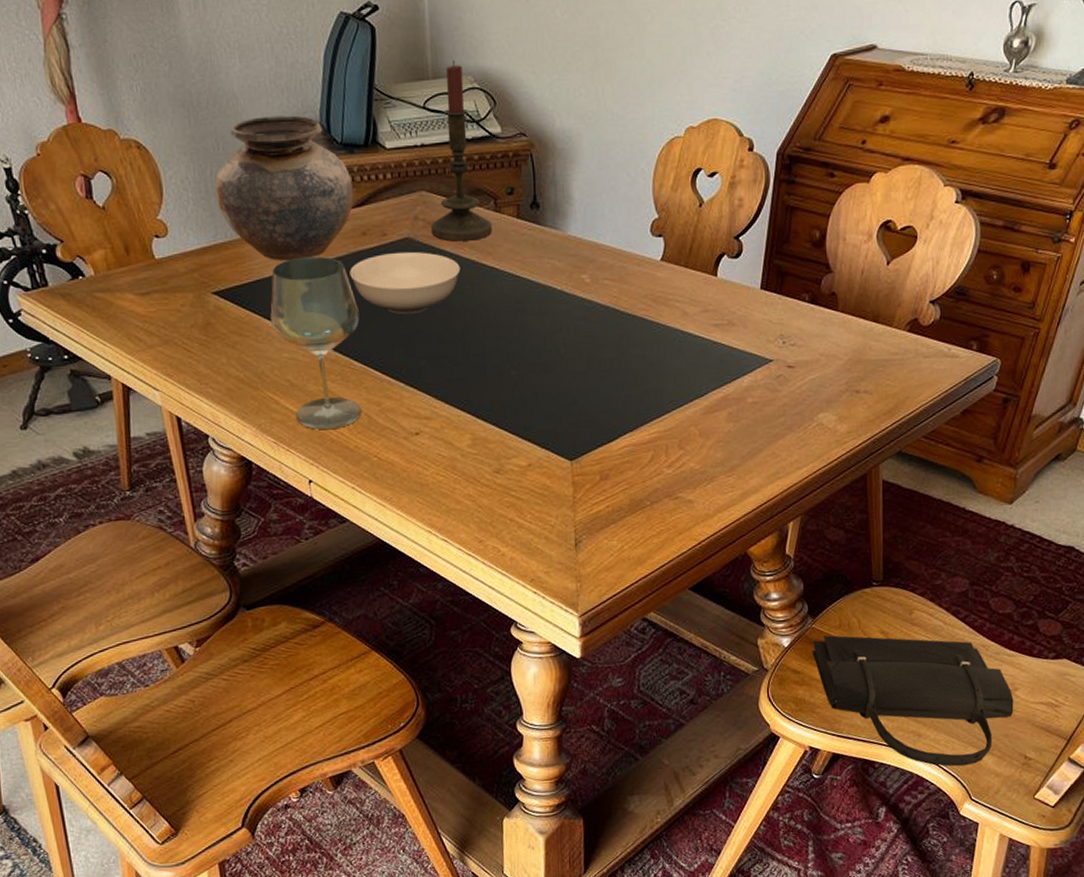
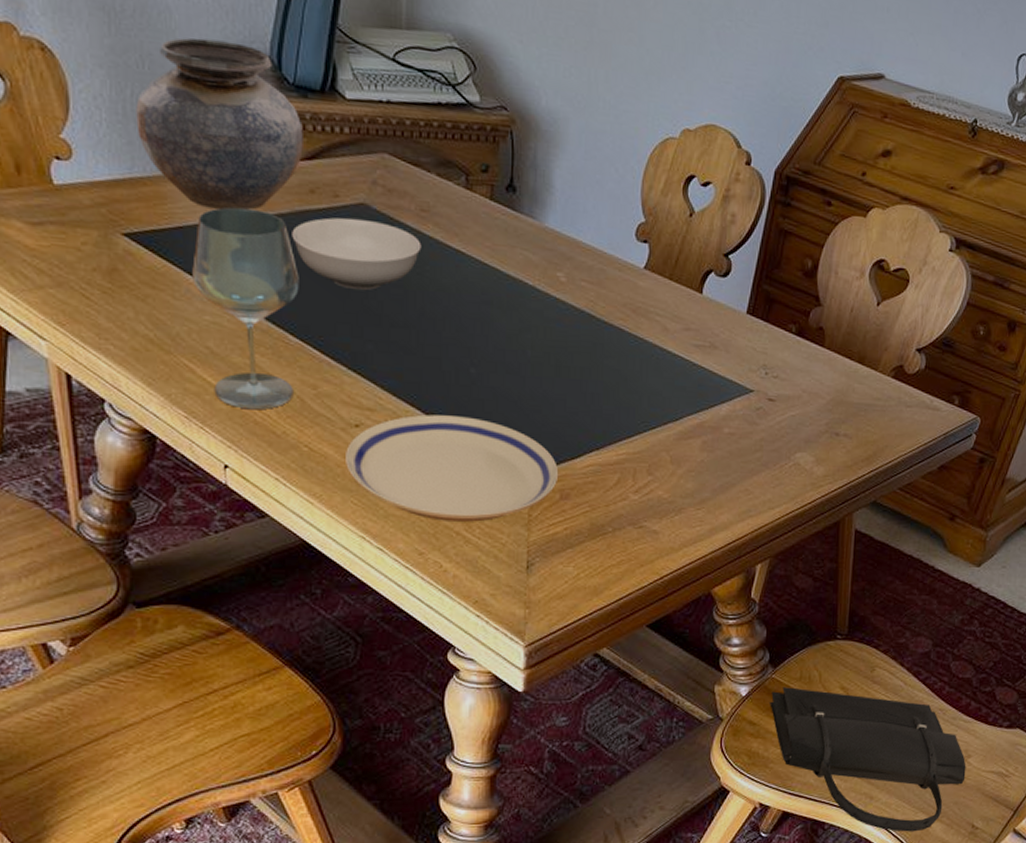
plate: none [409,414,598,511] -> present [346,414,559,522]
candle: present [431,61,492,242] -> none [392,13,461,218]

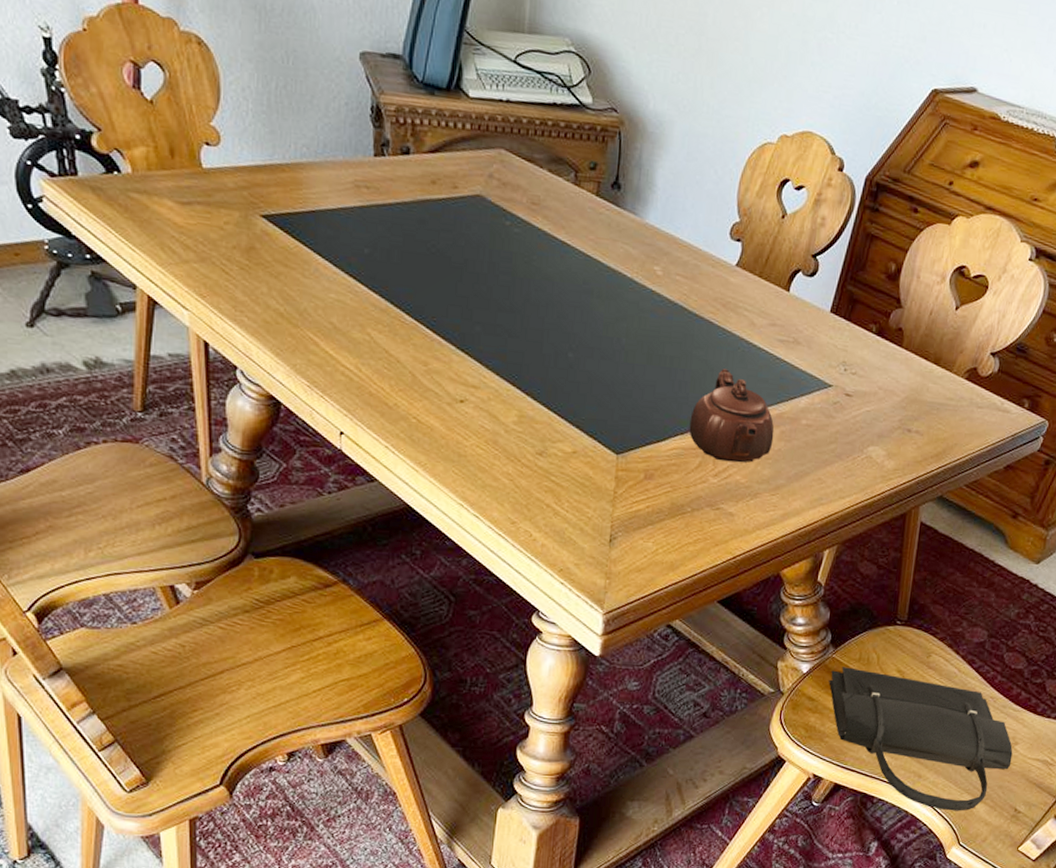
vase: present [136,38,303,210] -> none [279,36,429,198]
wine glass: present [192,207,299,410] -> none [321,194,417,383]
bowl: present [292,217,422,290] -> none [413,207,531,276]
plate: present [346,414,559,522] -> none [449,393,645,496]
teapot: none [605,378,696,477] -> present [689,369,775,463]

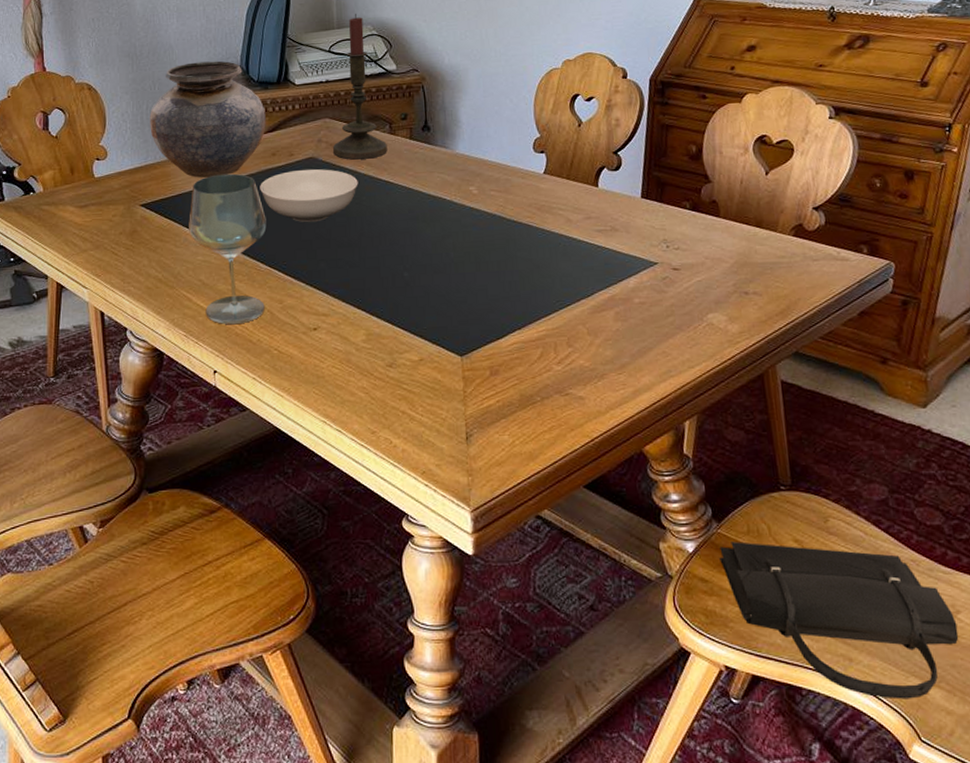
vase: none [279,36,429,198] -> present [149,61,266,178]
wine glass: none [321,194,417,383] -> present [189,173,267,325]
bowl: none [413,207,531,276] -> present [260,169,358,222]
candle: none [505,18,569,211] -> present [333,14,387,160]
teapot: present [689,369,775,463] -> none [524,264,610,349]

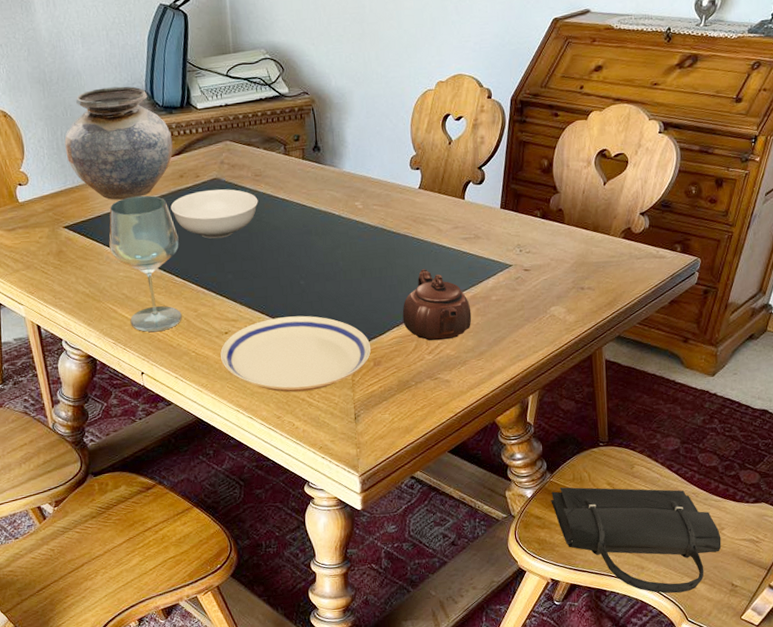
plate: none [307,312,487,403] -> present [220,315,371,393]
candle: present [333,14,387,160] -> none [234,38,283,180]
teapot: none [524,264,610,349] -> present [402,269,472,341]

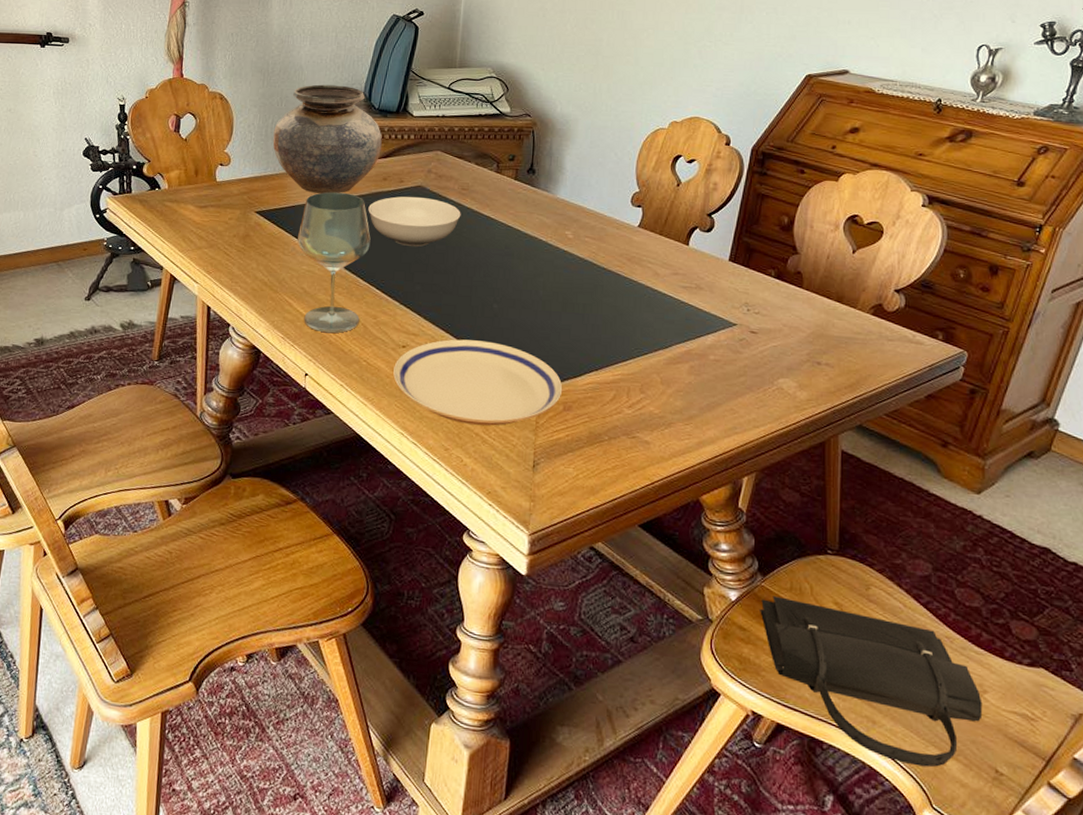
teapot: present [402,269,472,341] -> none [603,313,684,395]

